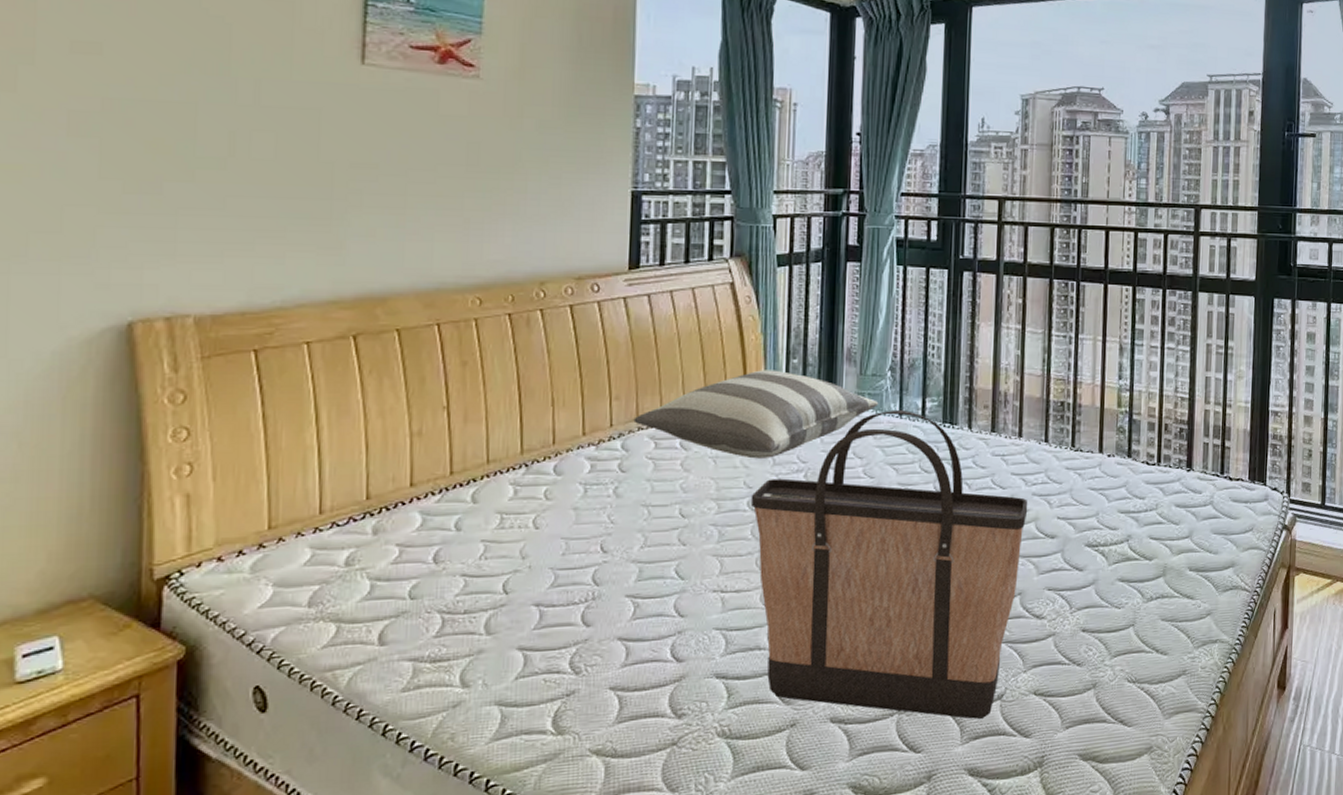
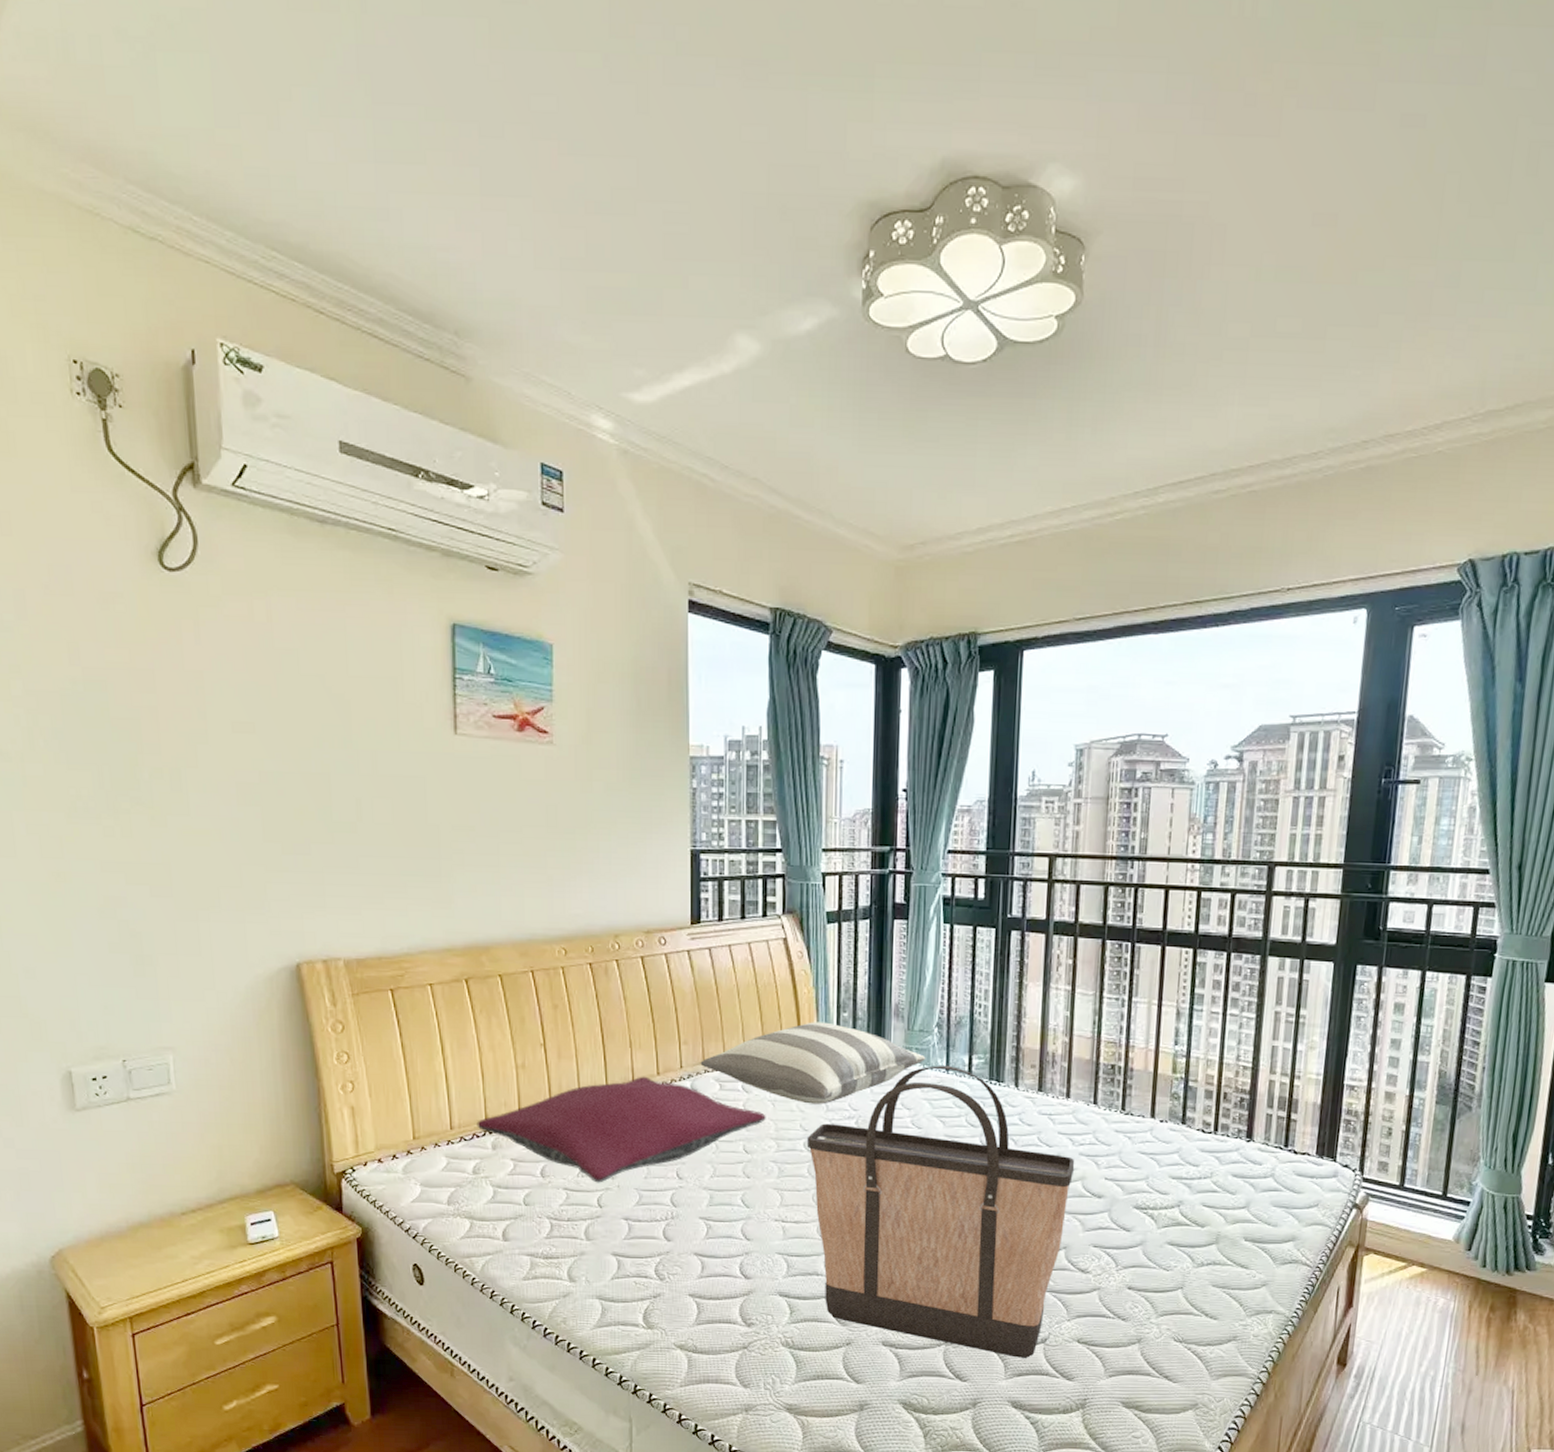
pillow: none [354,437,706,565] -> present [477,1076,766,1183]

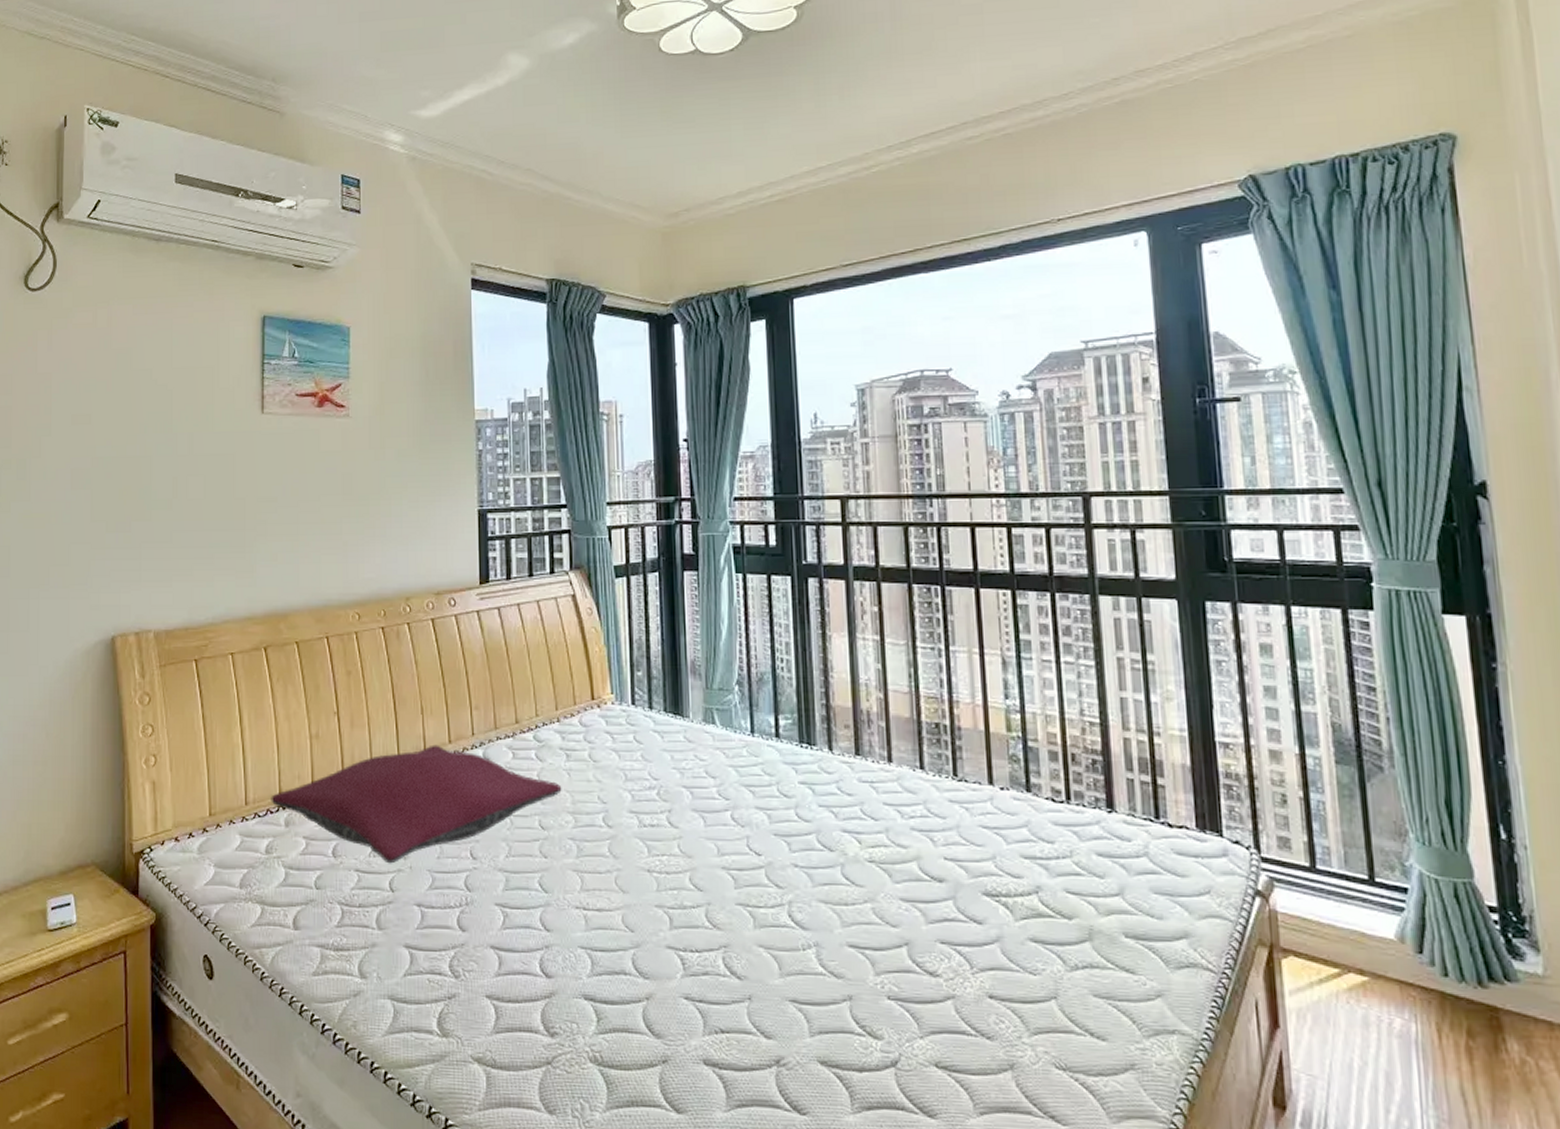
pillow: present [700,1022,926,1104] -> none [492,682,728,773]
shopping bag: present [806,1065,1075,1358] -> none [605,726,907,1086]

